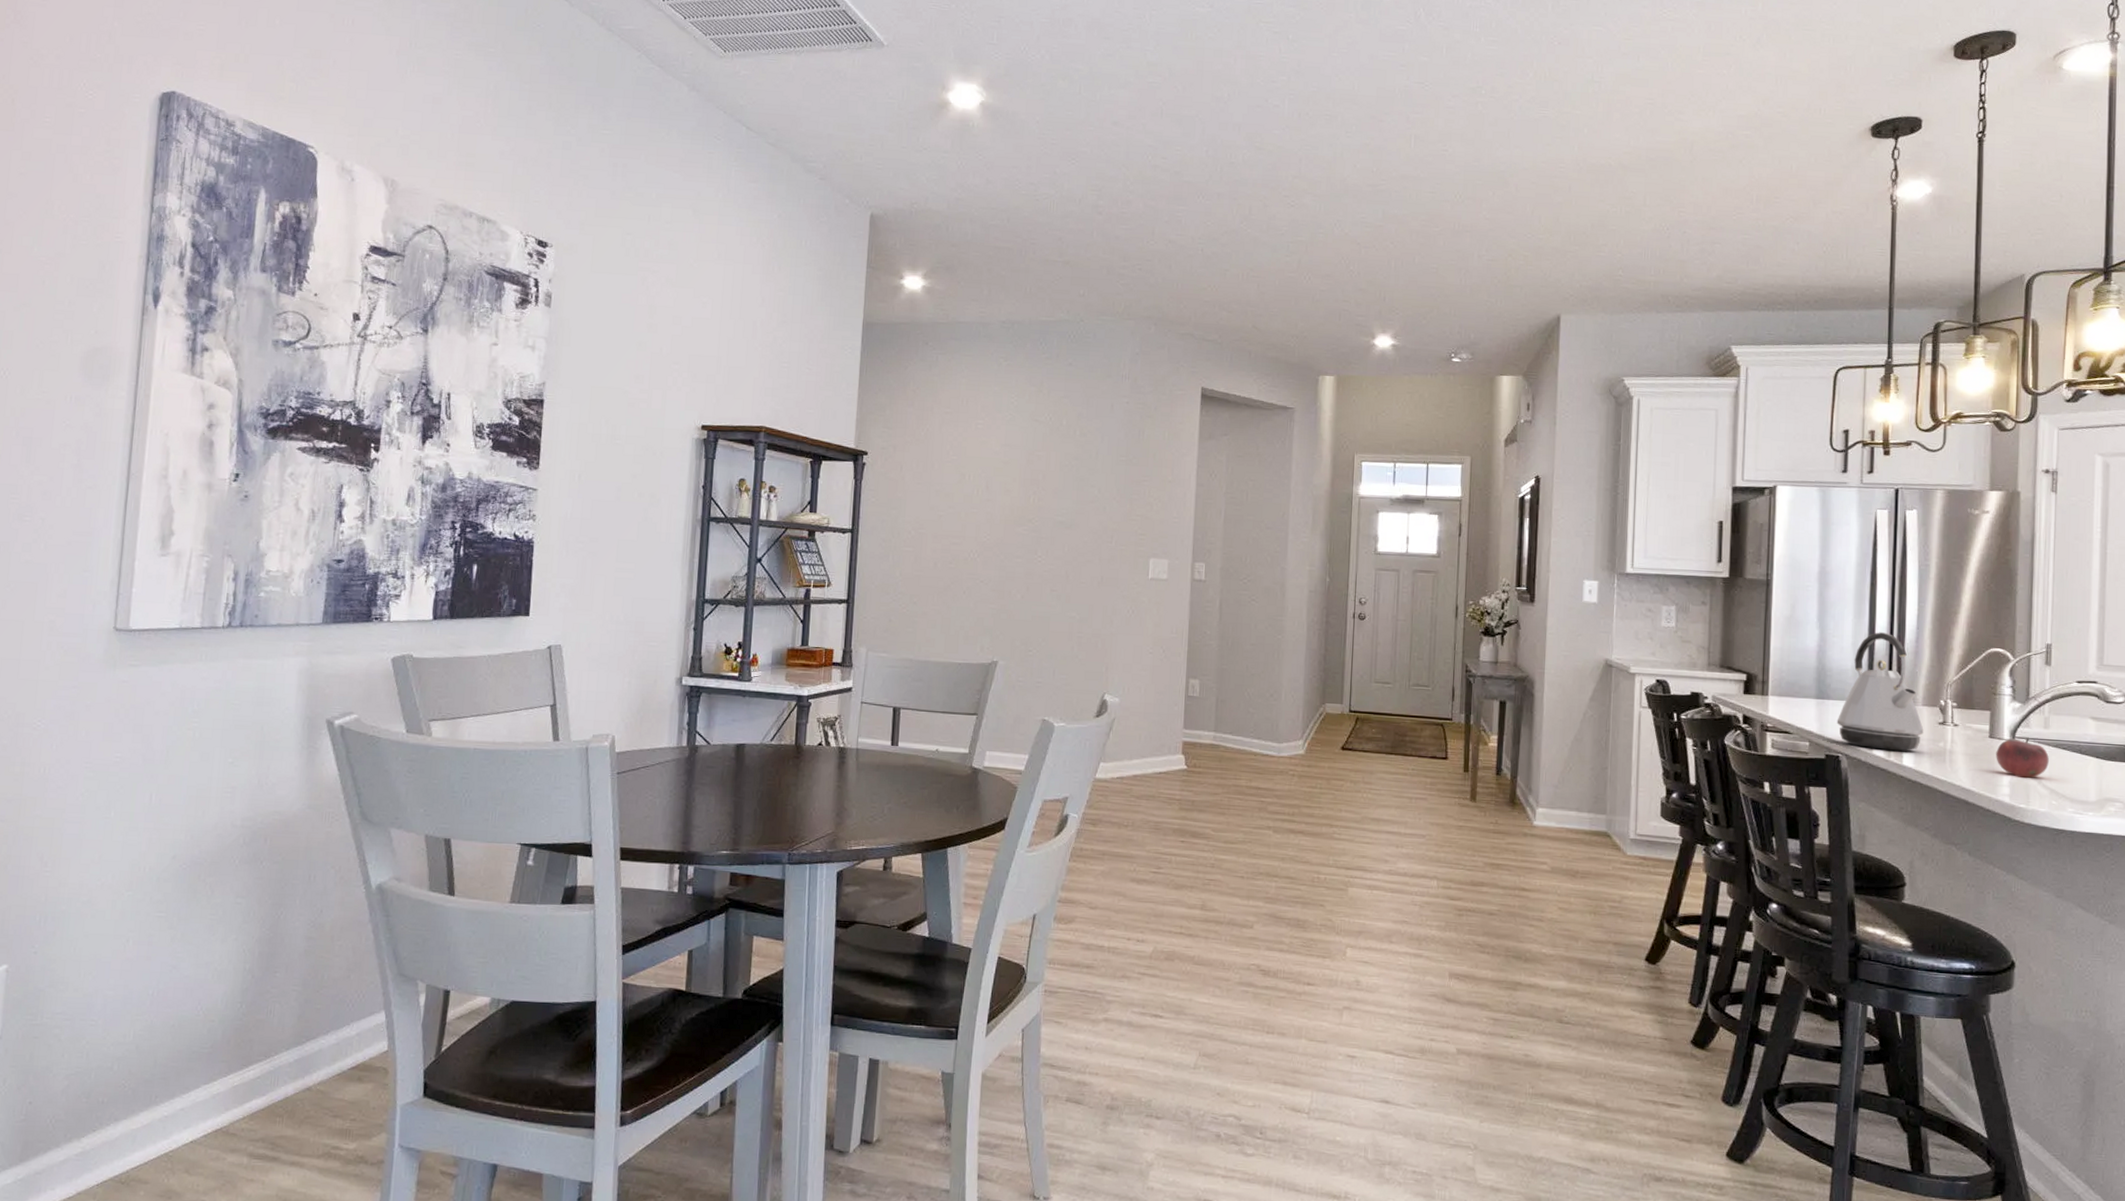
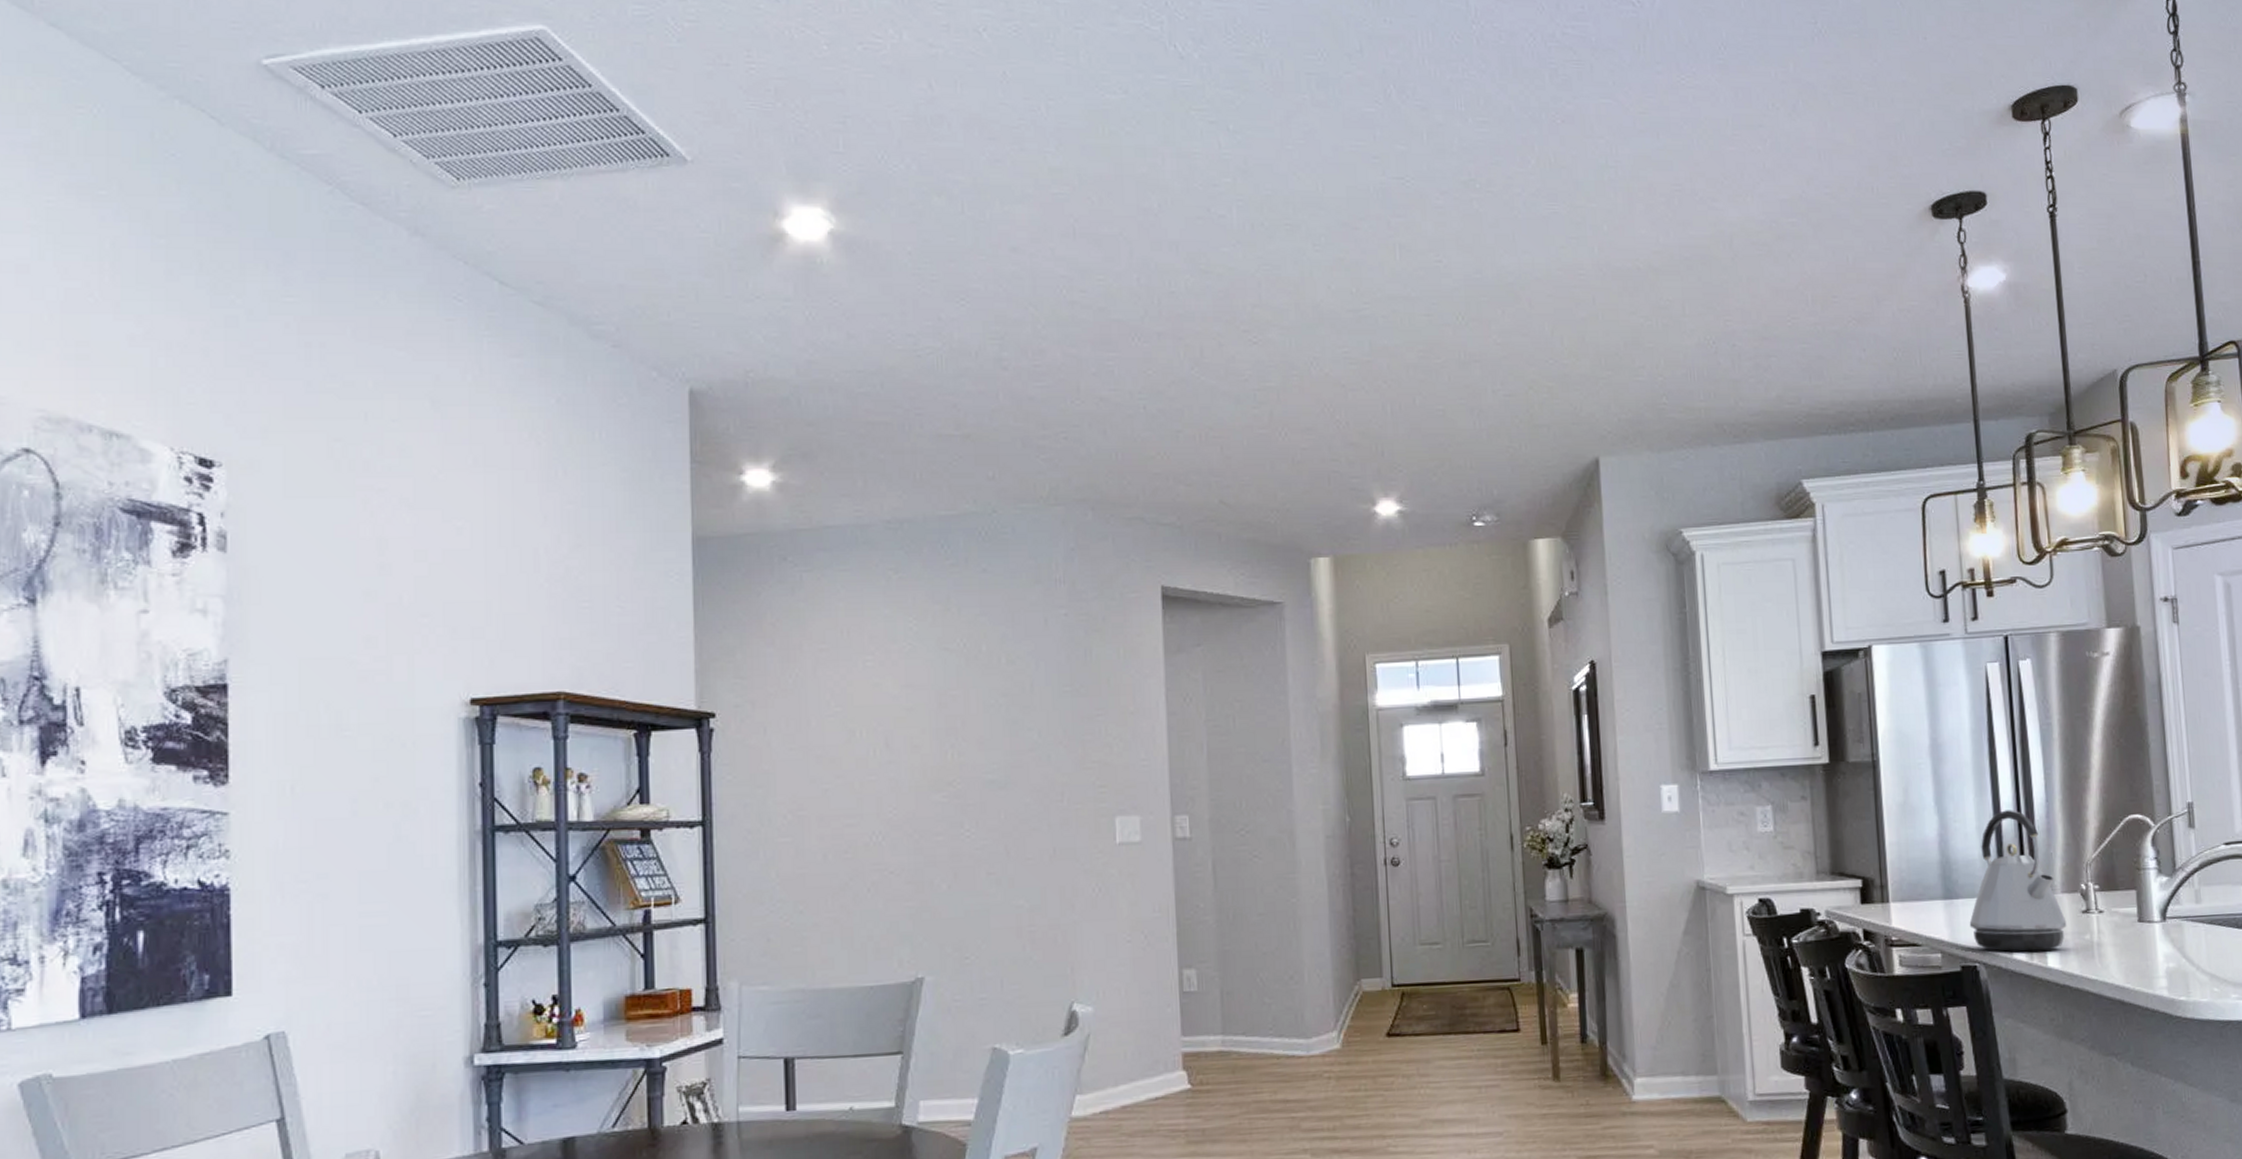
fruit: present [1996,738,2049,779] -> none [2147,917,2206,966]

